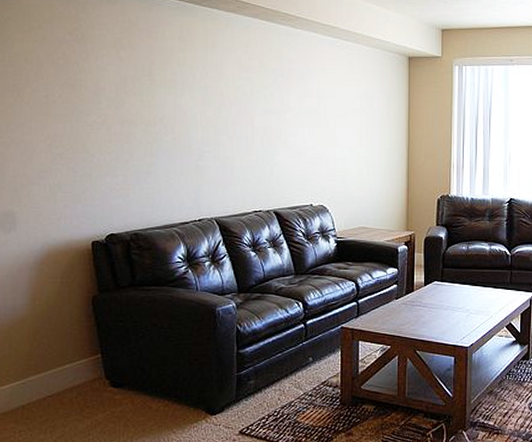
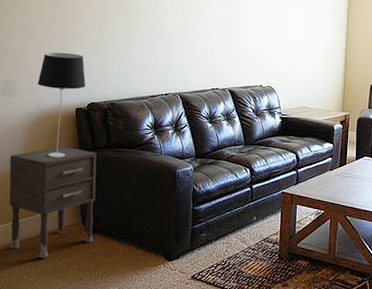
nightstand: none [13,288,121,422] -> present [9,146,97,259]
table lamp: none [43,176,103,301] -> present [37,52,86,158]

